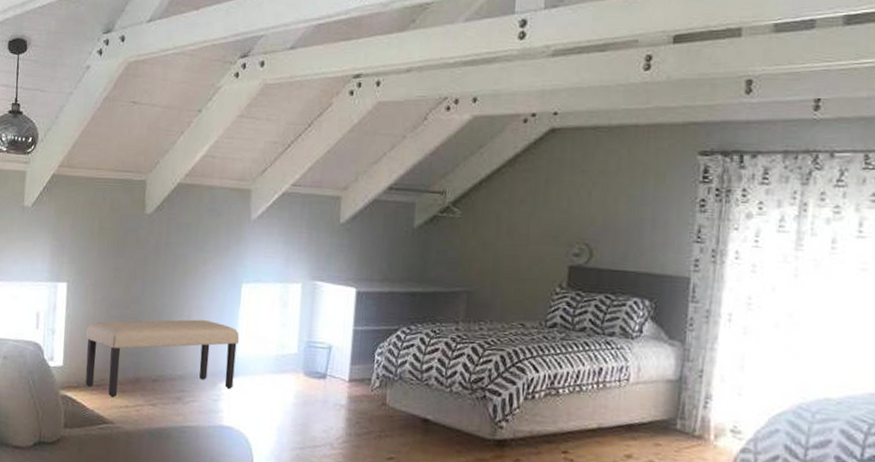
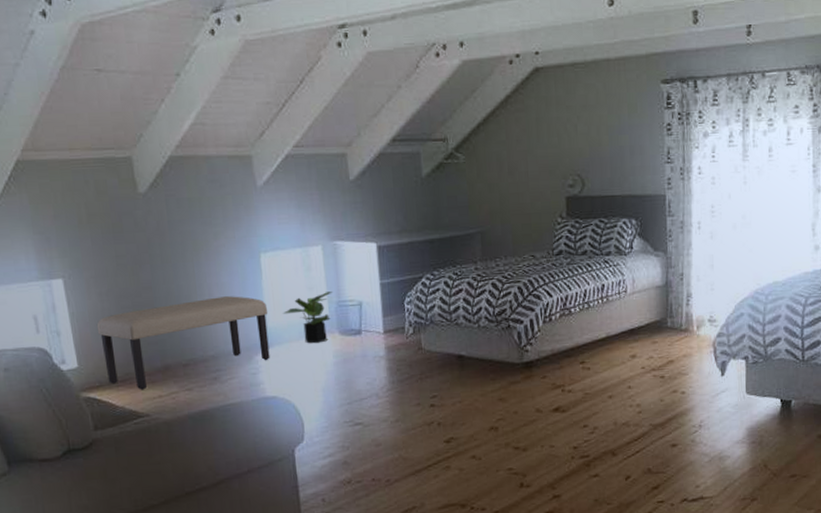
potted plant: none [253,330,304,381] -> present [283,292,332,344]

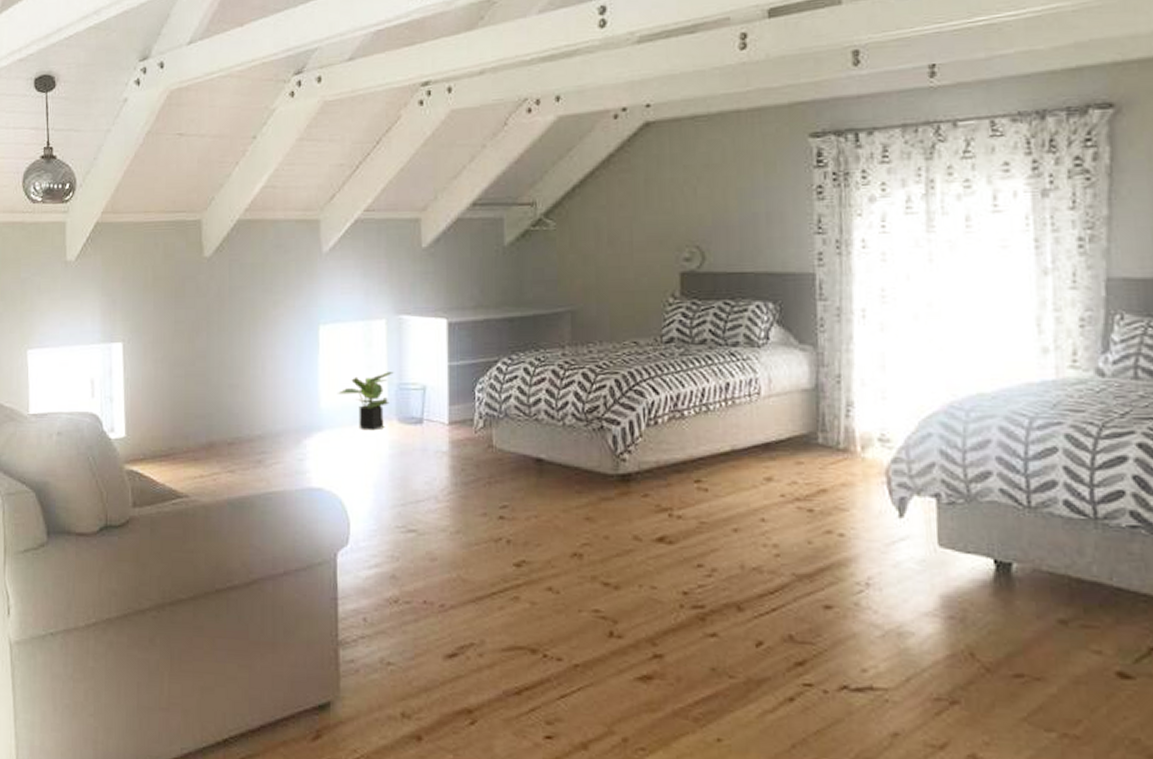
bench: present [96,296,270,390] -> none [148,371,321,468]

